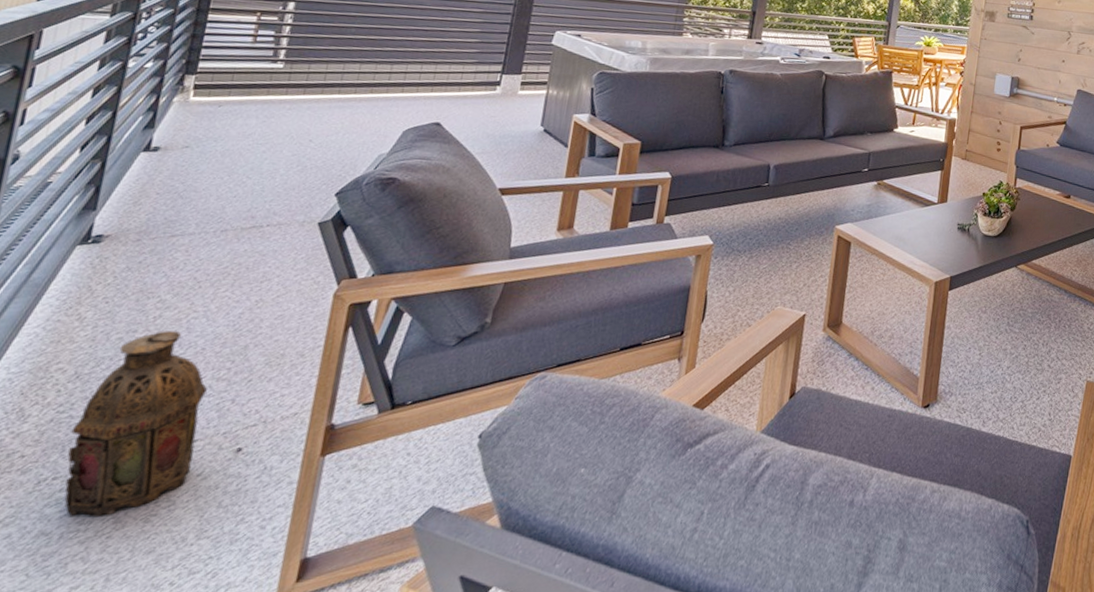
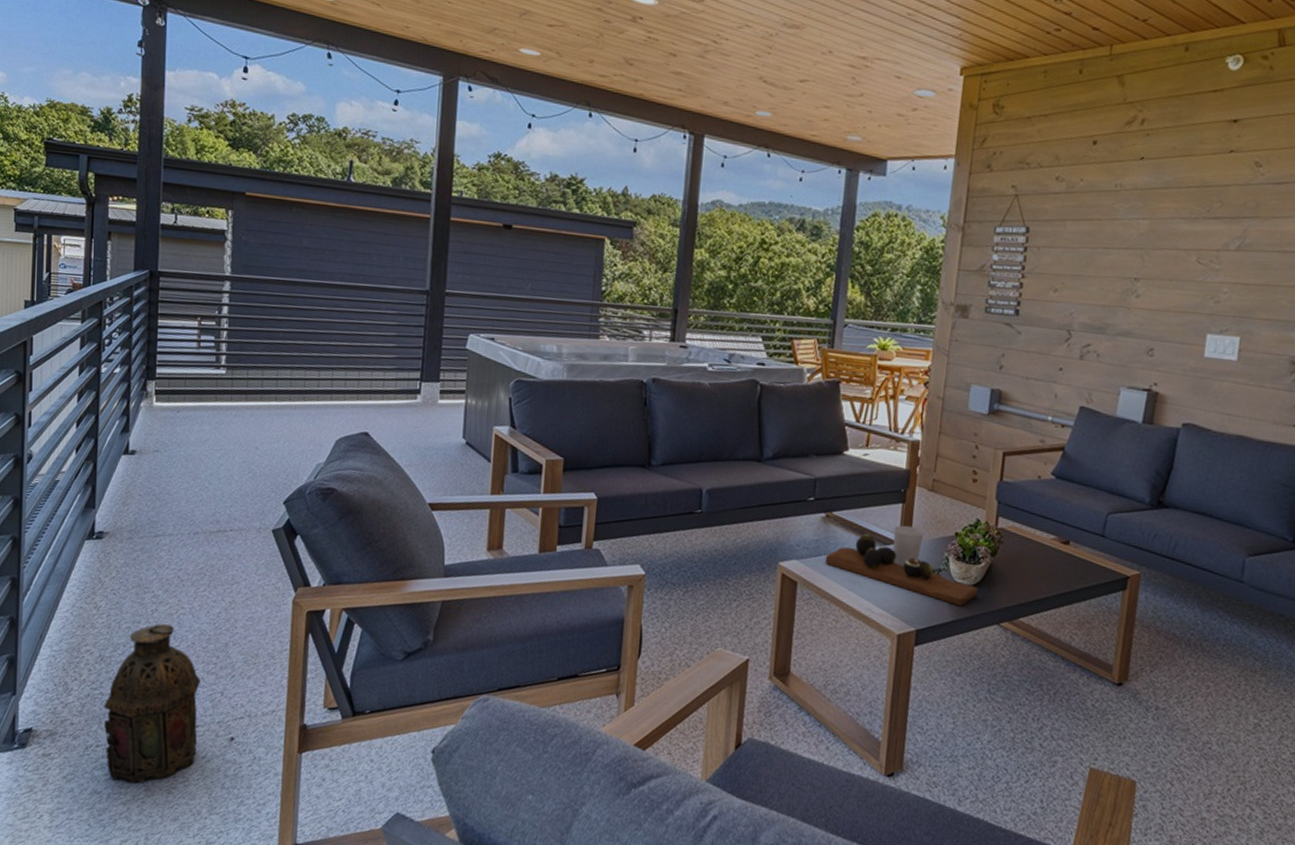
decorative tray: none [875,197,1000,254] -> present [824,533,978,607]
candle holder: none [932,188,958,224] -> present [892,525,924,567]

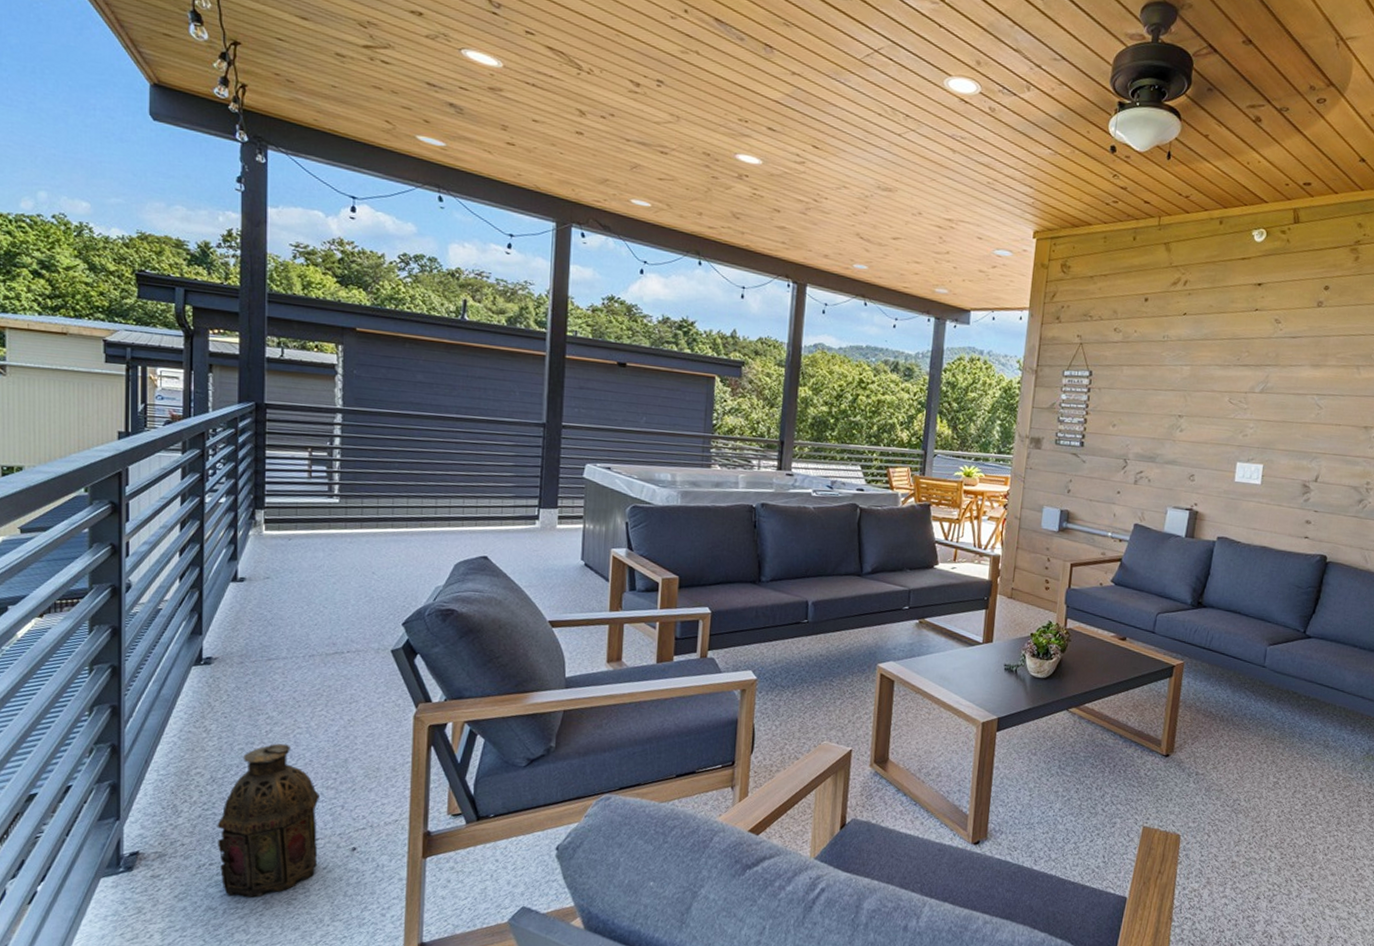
decorative tray: present [824,533,978,607] -> none [918,636,1050,696]
candle holder: present [892,525,924,567] -> none [977,628,1004,665]

